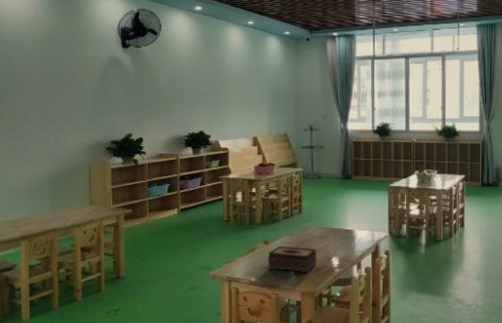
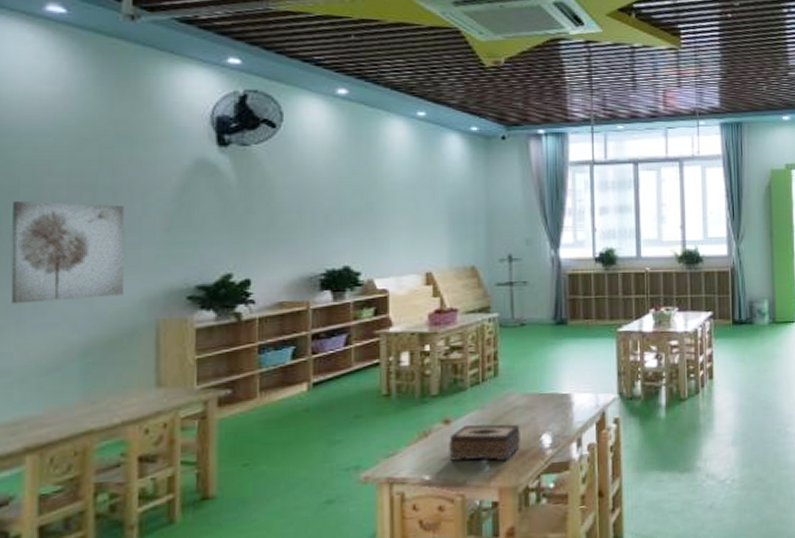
wall art: none [11,85,71,148] -> present [11,202,125,304]

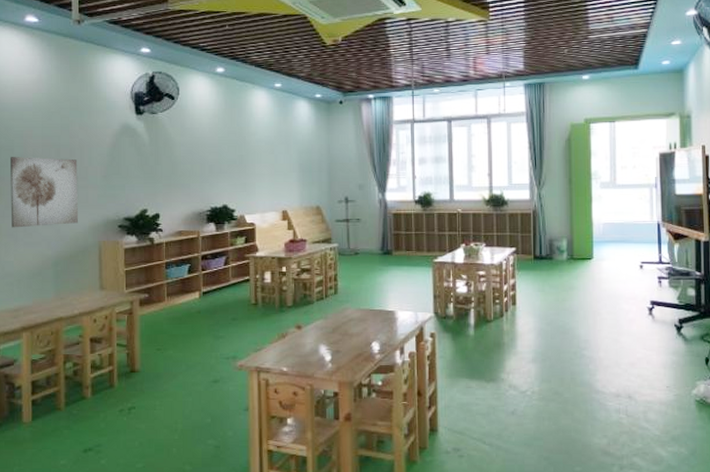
tissue box: present [447,424,520,461] -> none [300,330,355,361]

